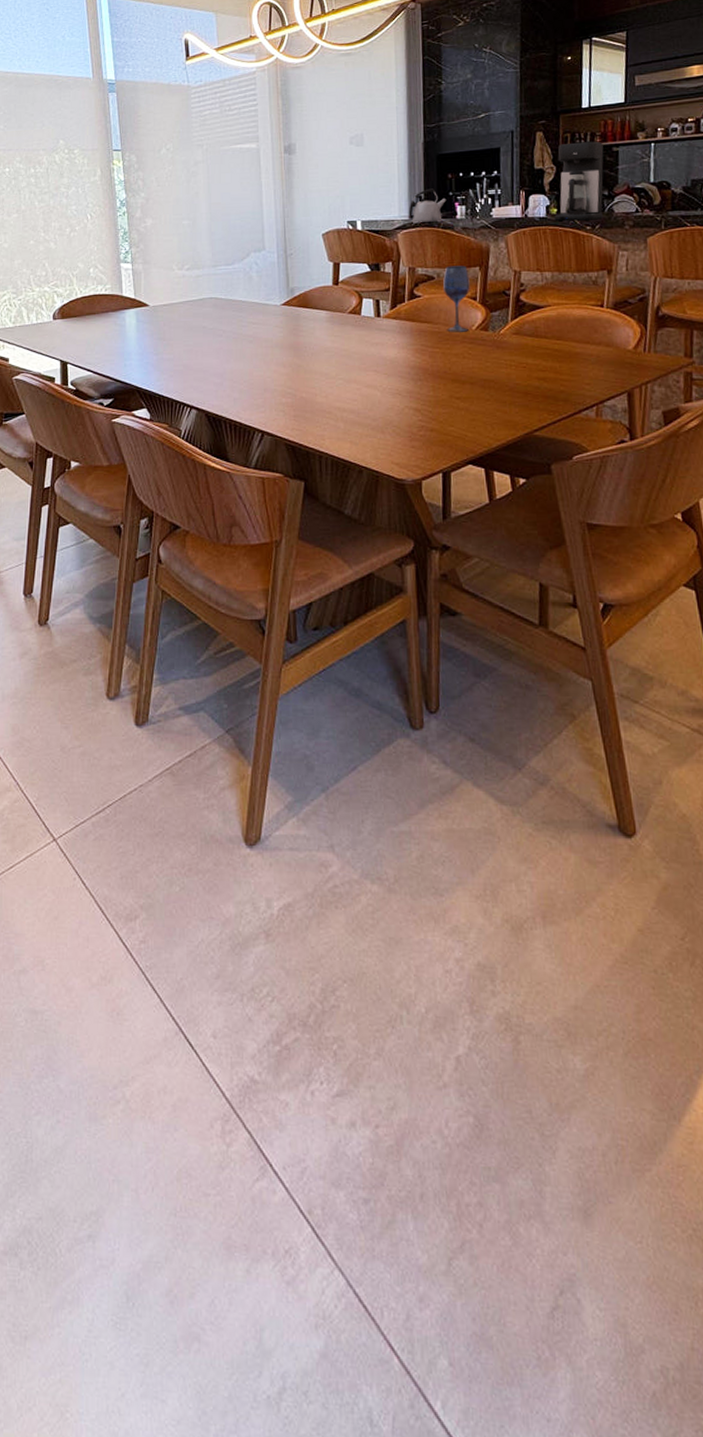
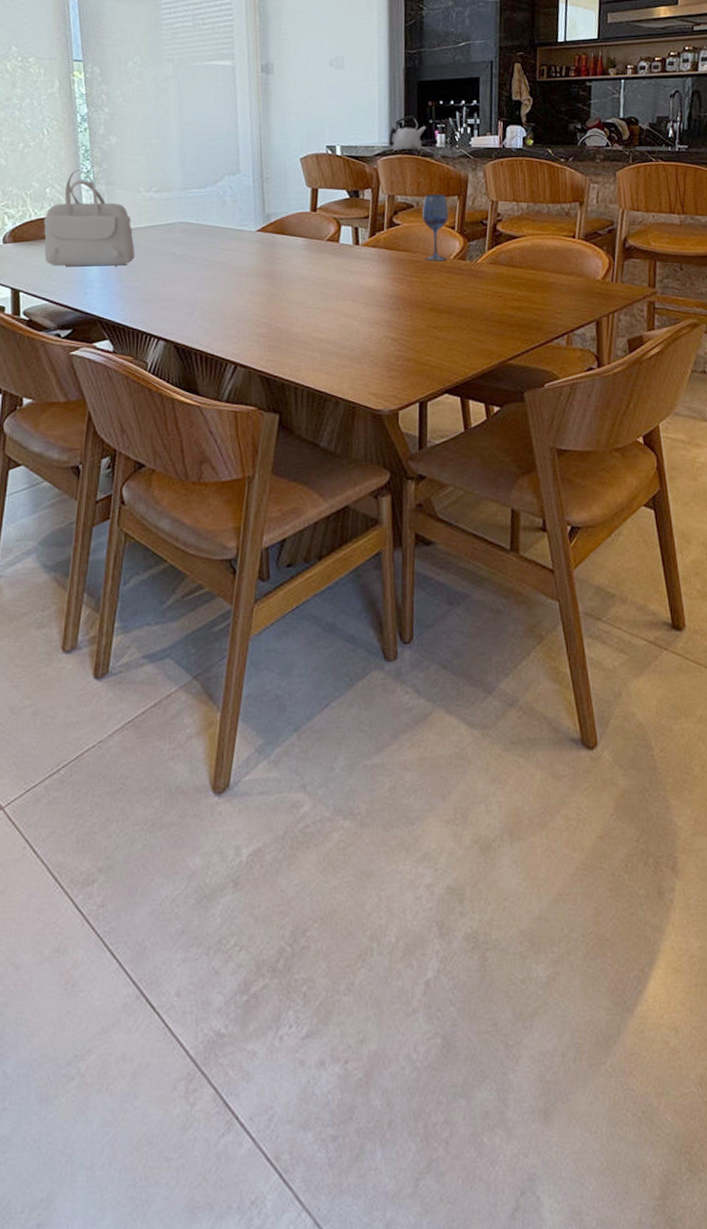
handbag: none [87,250,169,341] -> present [43,169,135,267]
coffee maker: present [554,141,604,223] -> none [530,75,578,154]

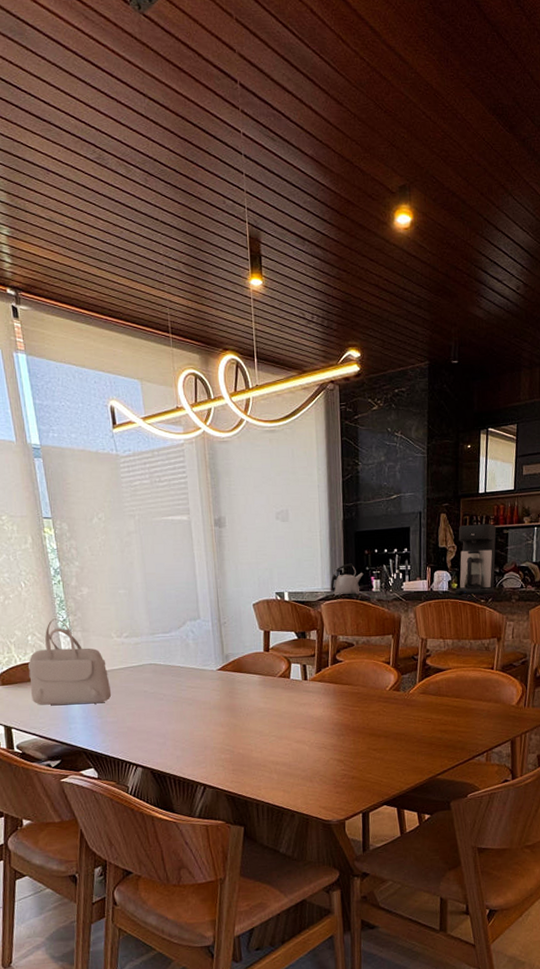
wineglass: present [422,194,449,262] -> none [361,633,385,693]
coffee maker: none [530,75,578,154] -> present [455,524,496,596]

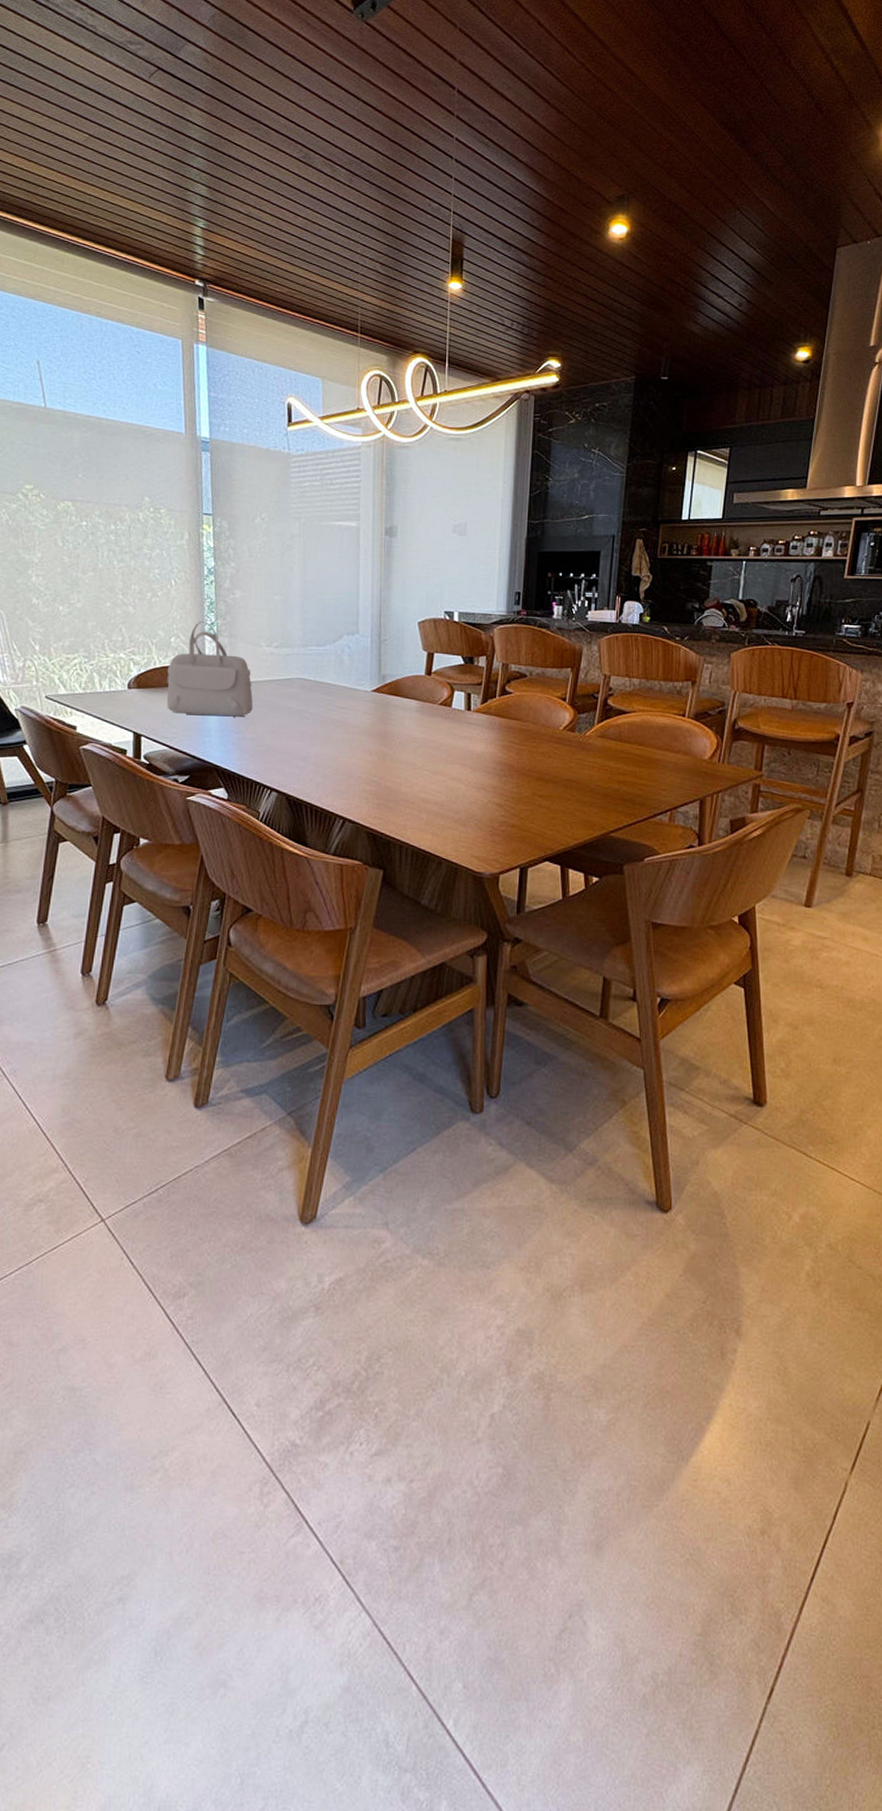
kettle: present [330,563,364,596] -> none [506,585,545,621]
coffee maker: present [455,524,496,596] -> none [647,553,699,632]

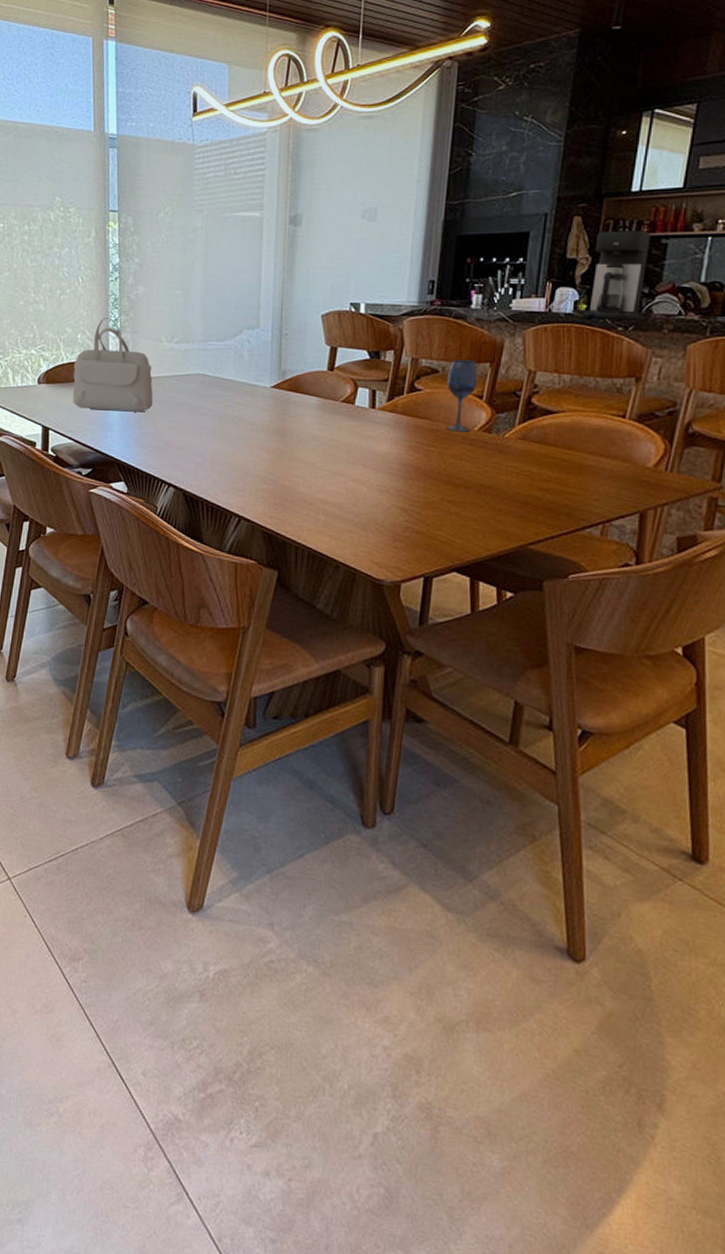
wineglass: none [534,665,561,732] -> present [445,359,478,432]
coffee maker: none [647,553,699,632] -> present [582,231,651,322]

